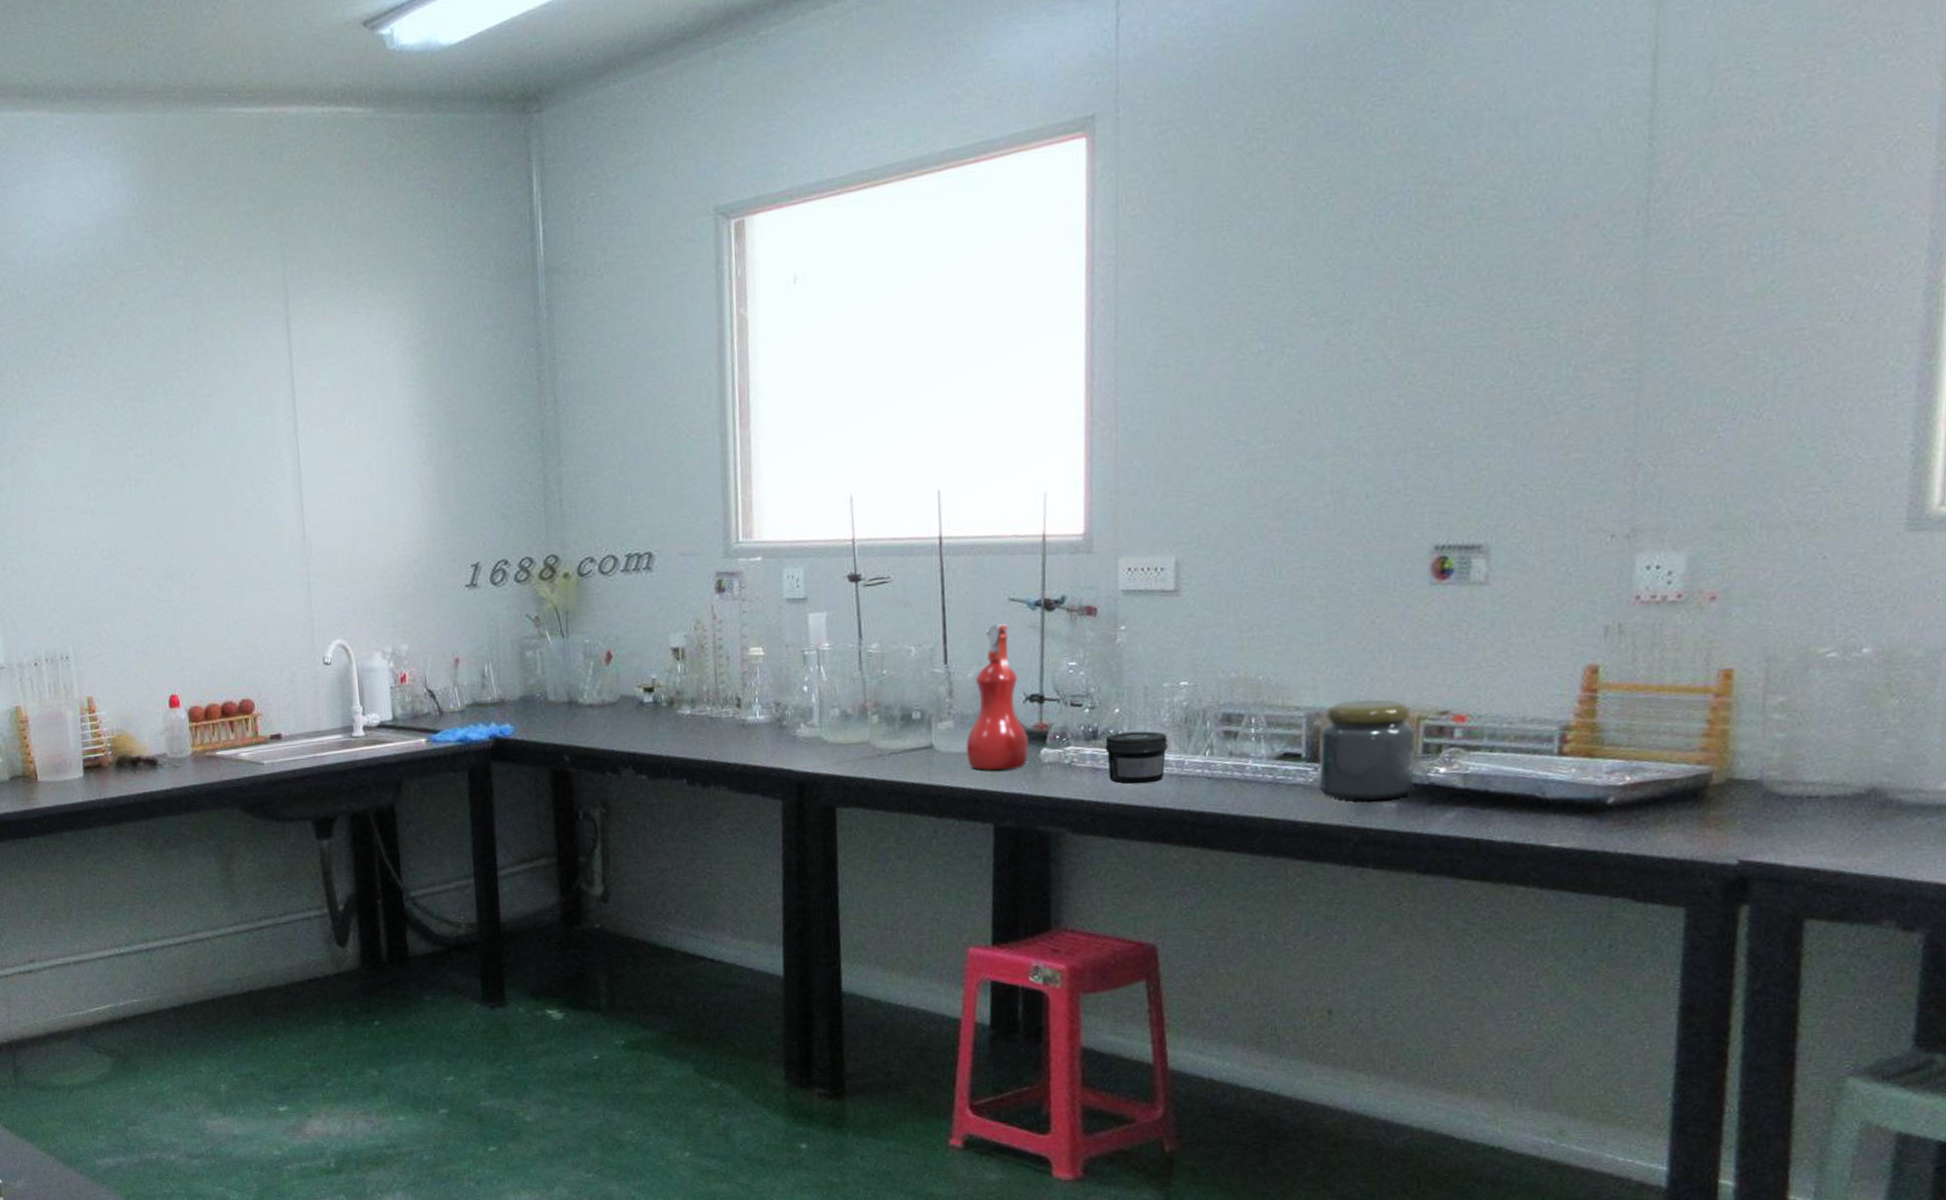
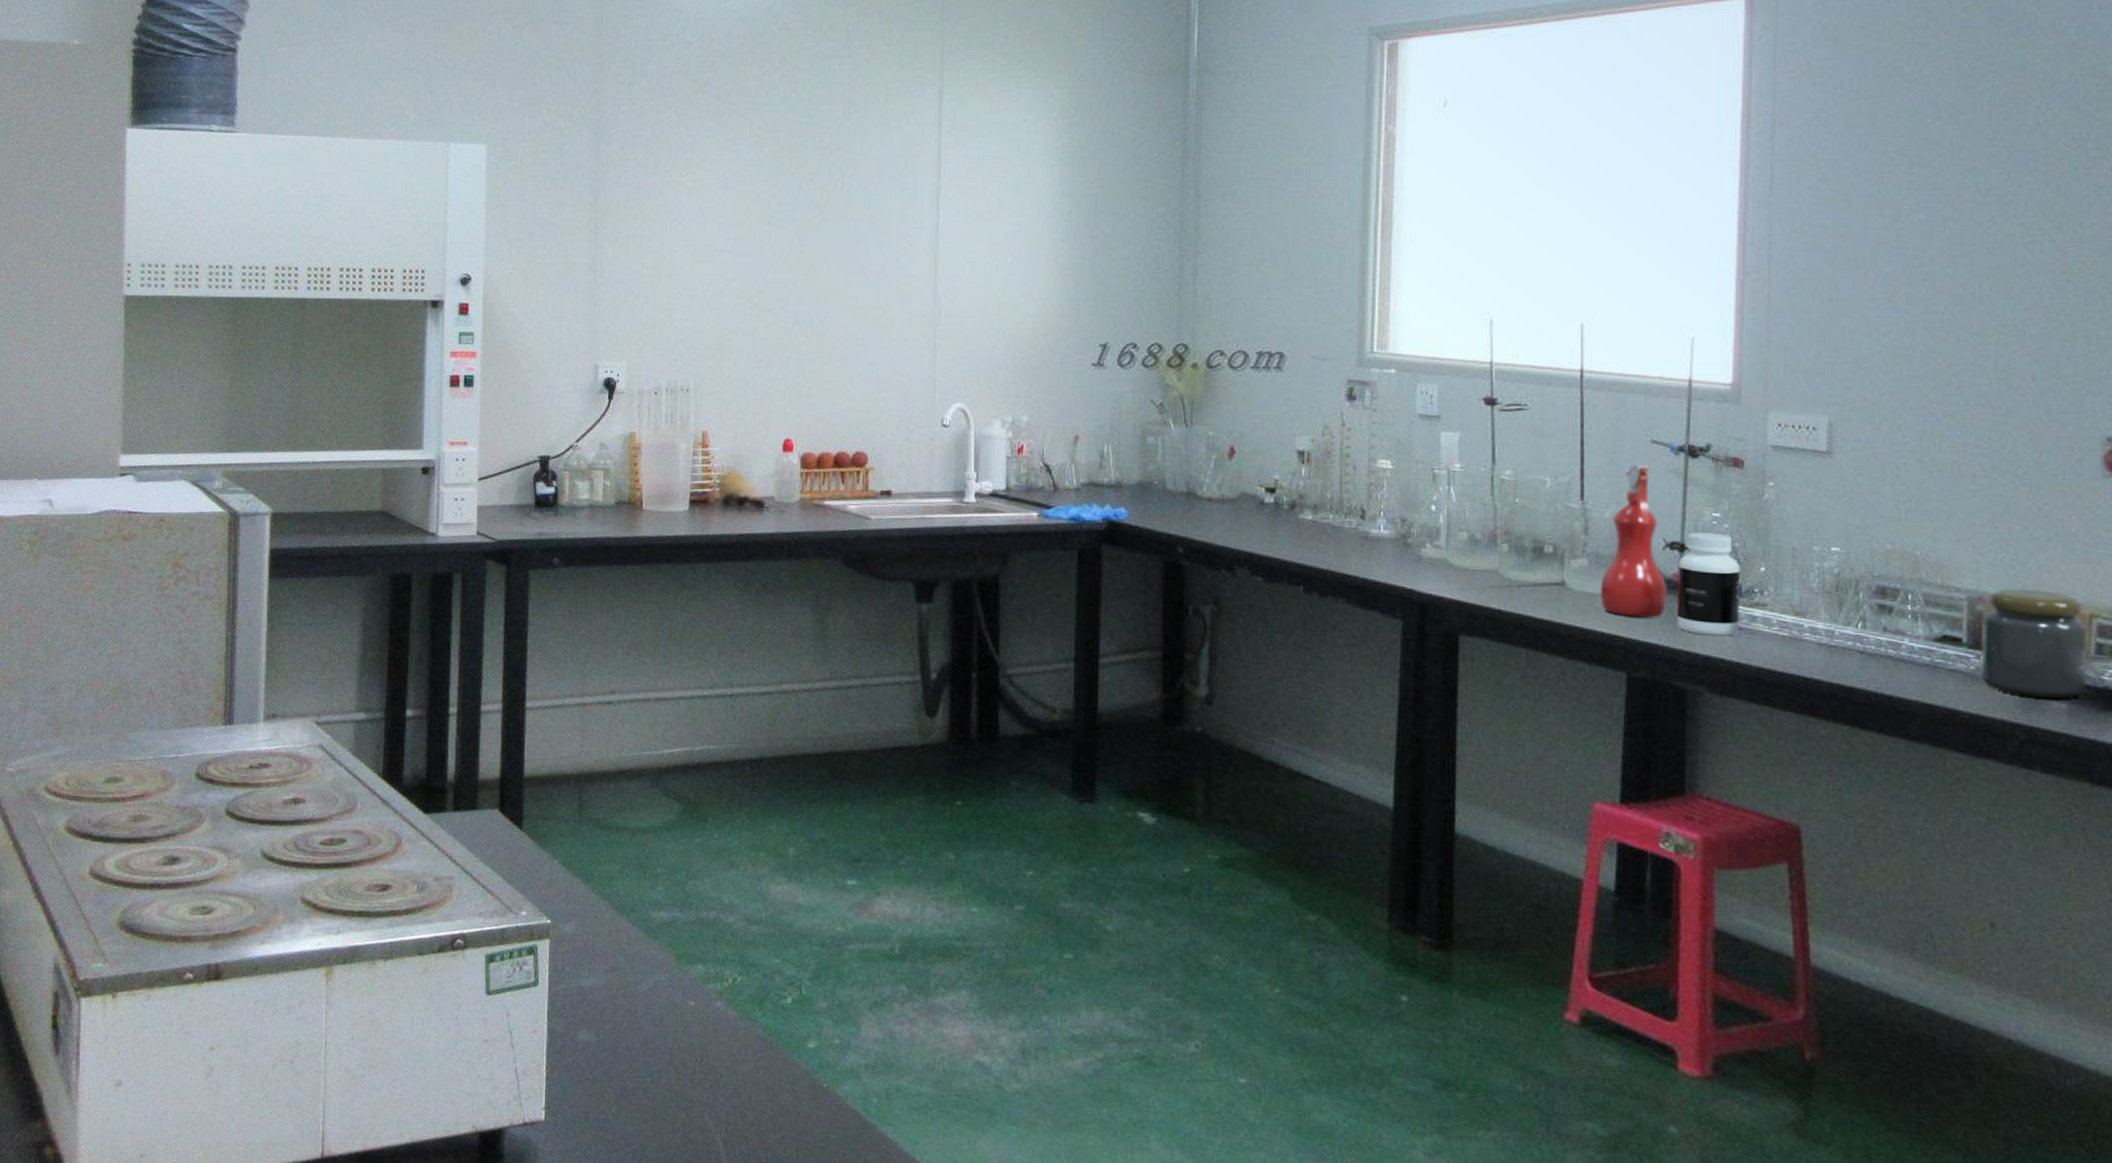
medicine bottle: none [1038,681,1097,780] -> present [1678,532,1741,636]
jar: present [1105,731,1168,784] -> none [1749,593,1817,650]

